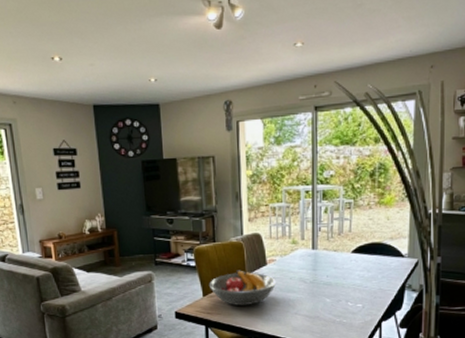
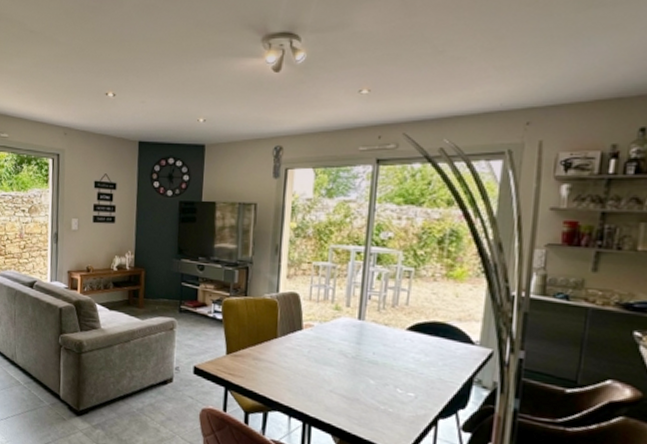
fruit bowl: present [208,270,277,306] -> none [234,330,312,373]

